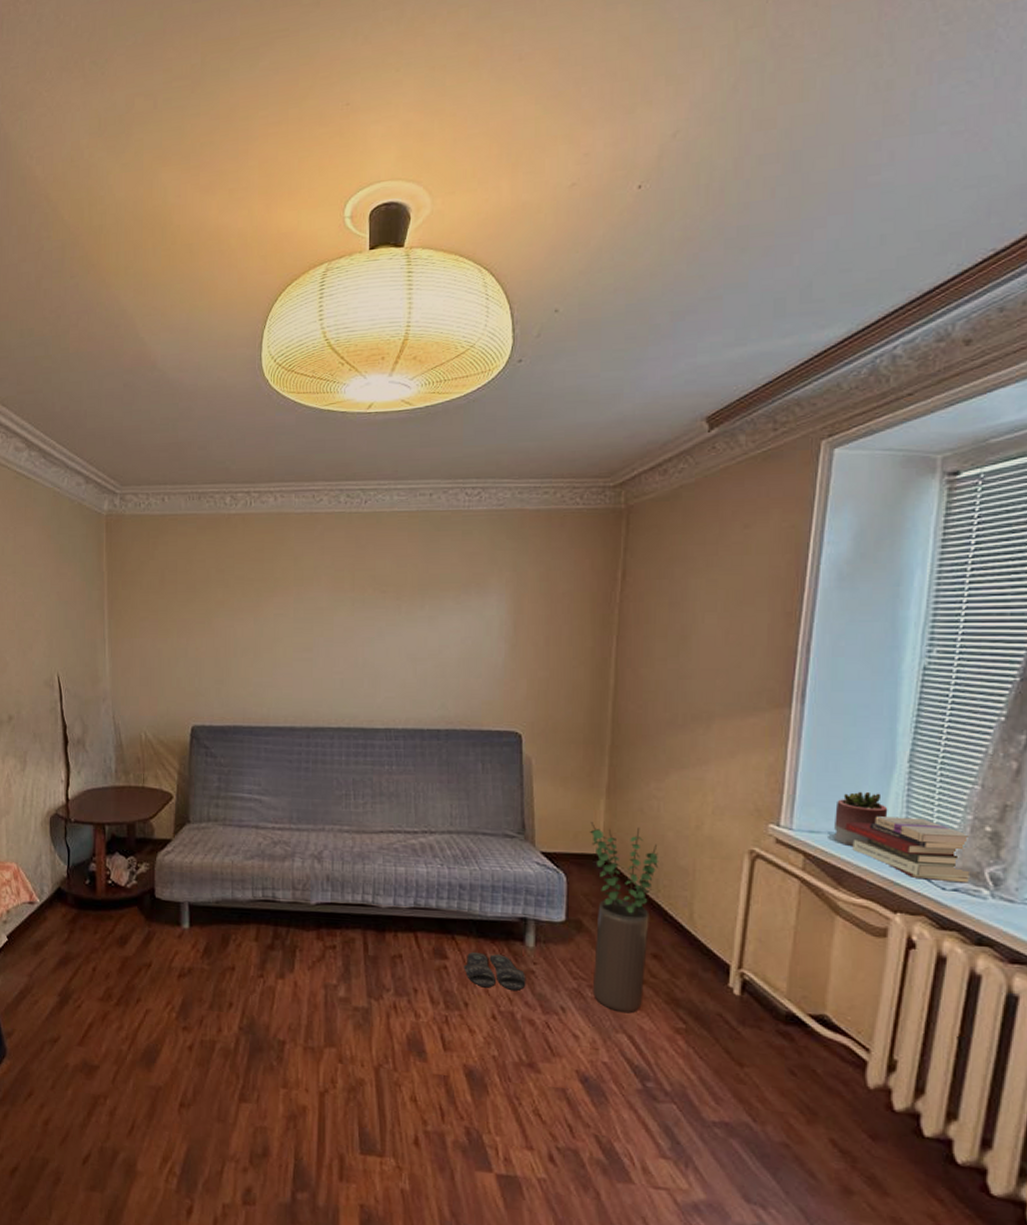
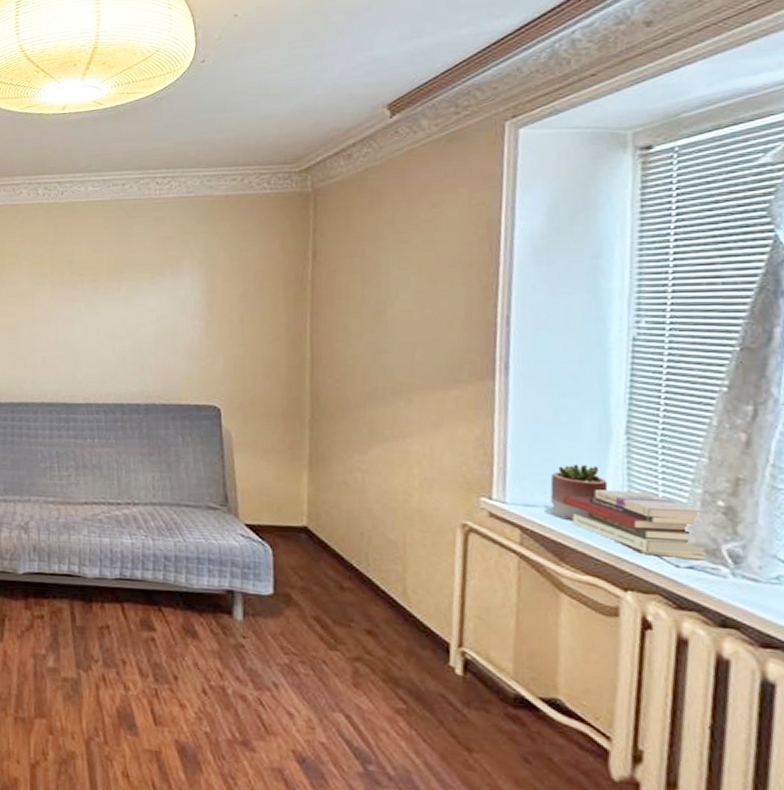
slippers: present [464,952,526,991] -> none [172,625,236,665]
vase: present [590,822,659,1013] -> none [294,494,368,691]

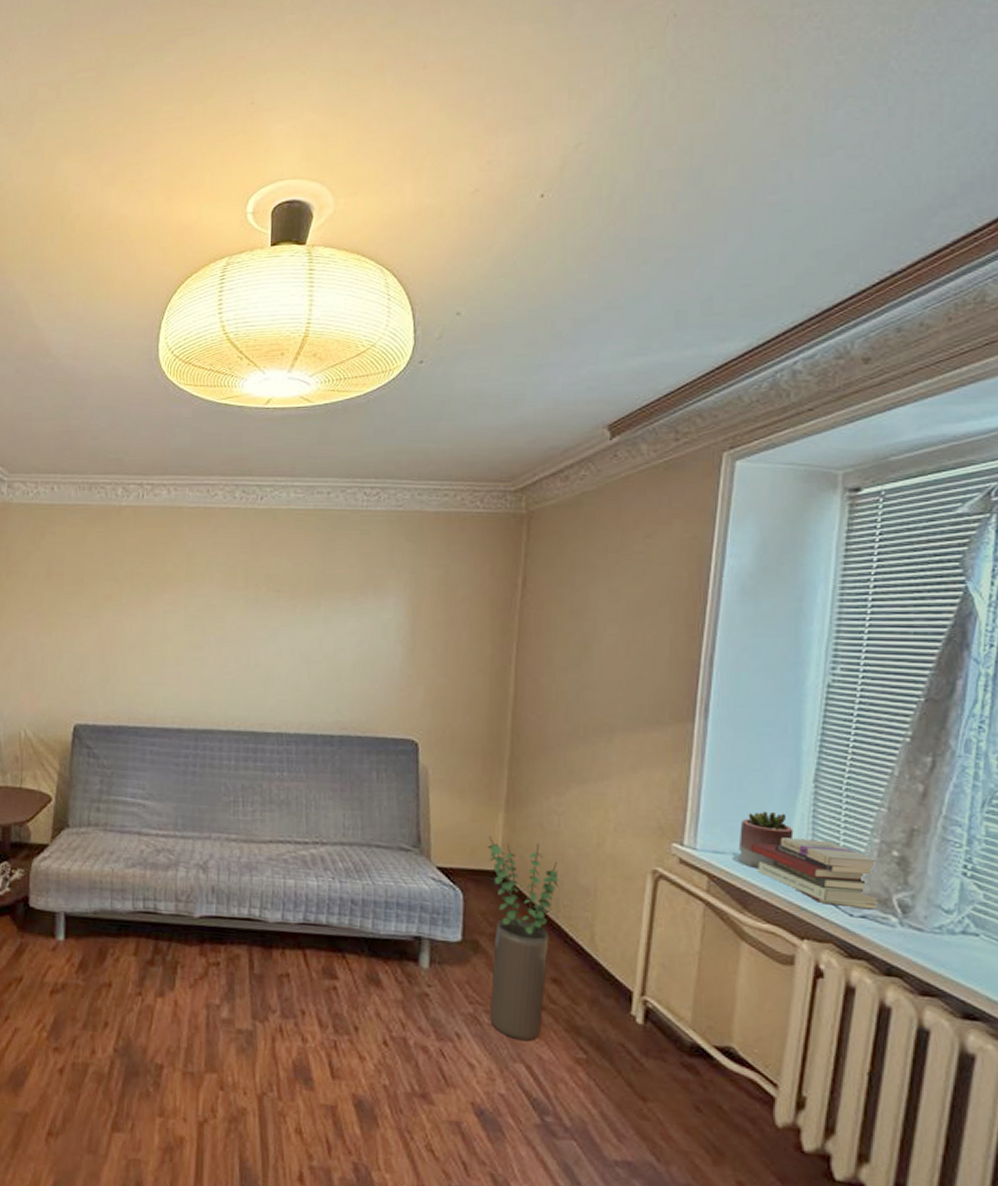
vase: none [294,494,368,691] -> present [488,836,560,1042]

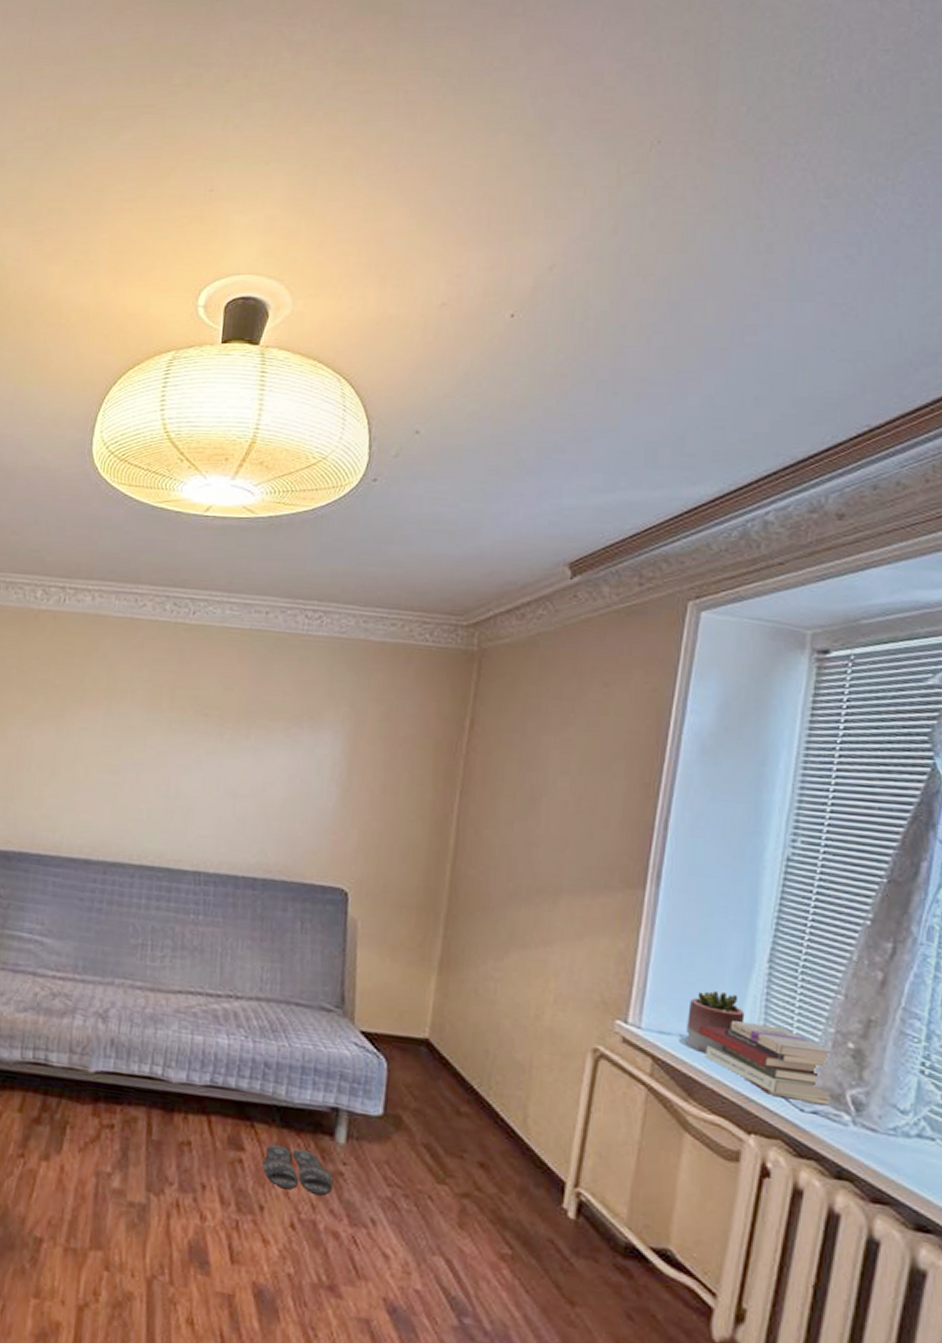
slippers: none [355,972,420,1015] -> present [262,1145,334,1195]
vase: present [488,836,560,1042] -> none [408,1000,493,1232]

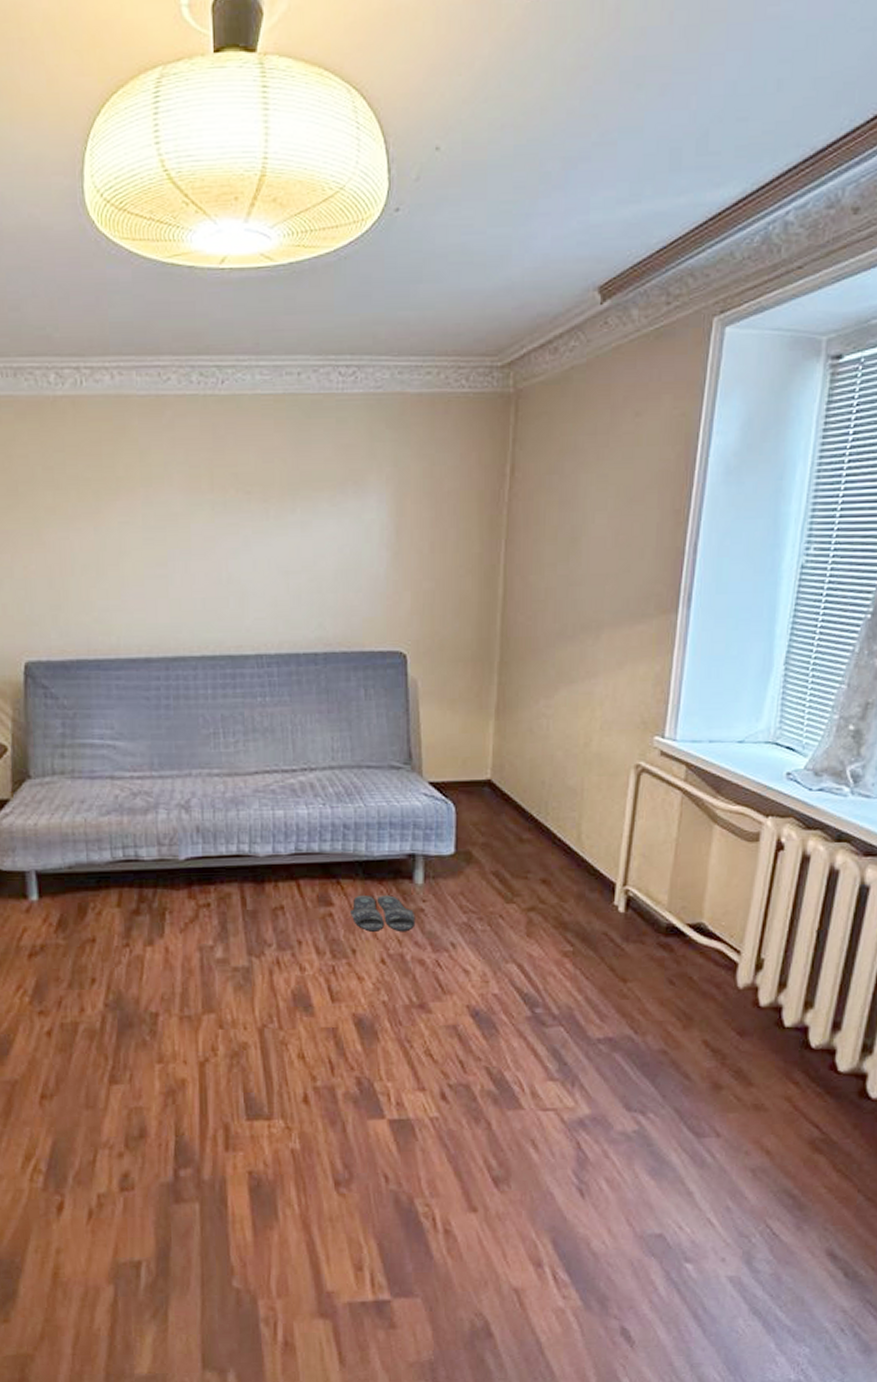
succulent planter: present [679,990,745,1054] -> none [709,696,764,754]
books: present [697,1021,832,1106] -> none [724,720,836,782]

